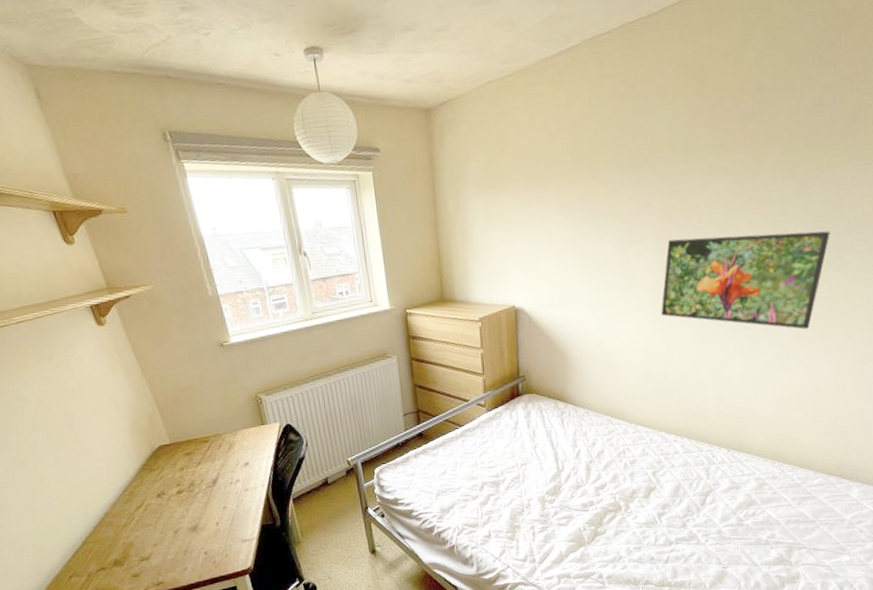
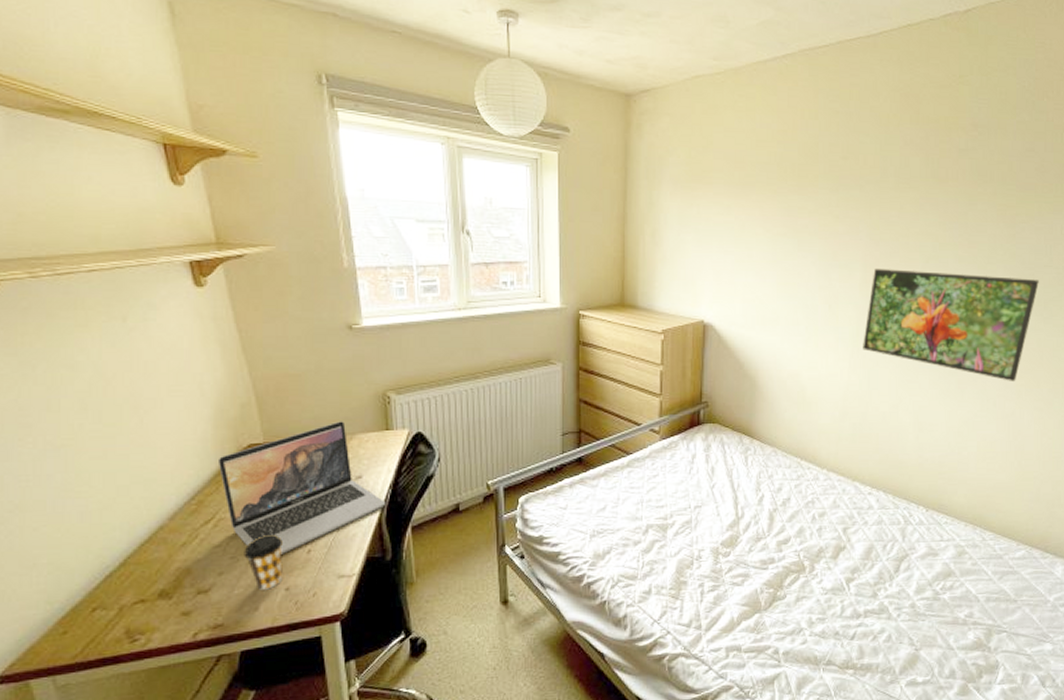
laptop: none [139,421,271,528] -> present [219,421,386,554]
coffee cup: none [169,512,201,555] -> present [244,534,283,590]

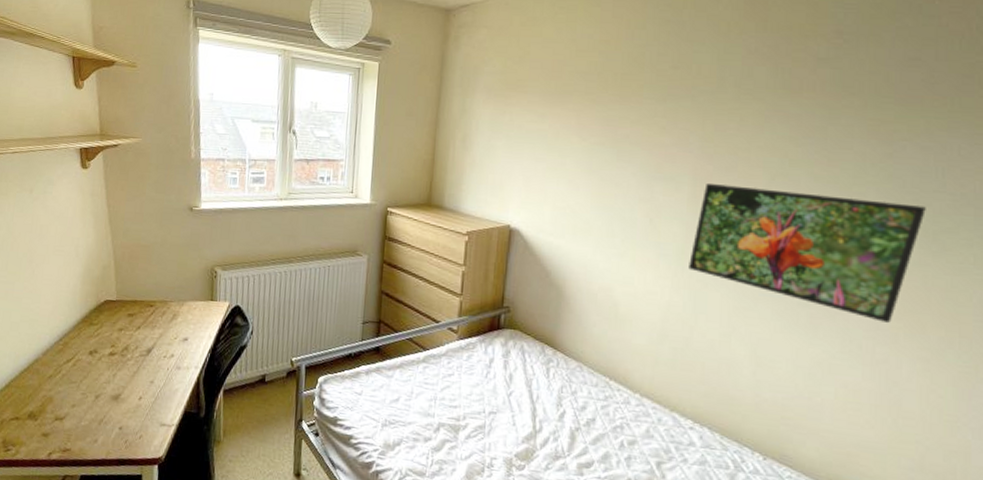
laptop: present [219,421,386,554] -> none [82,288,205,397]
coffee cup: present [244,534,283,590] -> none [91,378,122,426]

